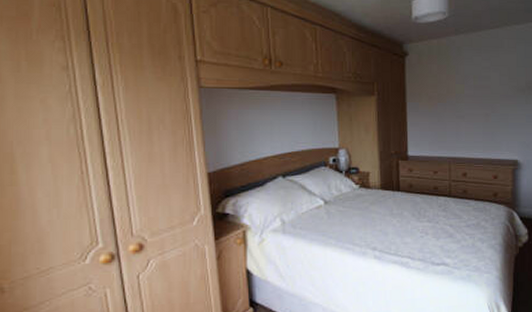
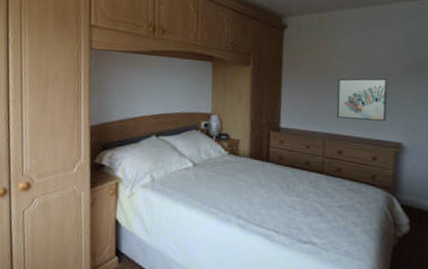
wall art: none [459,100,503,141] -> present [336,78,388,122]

